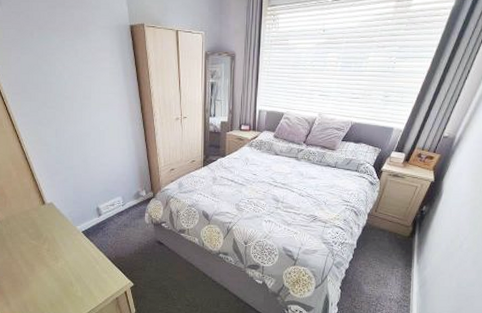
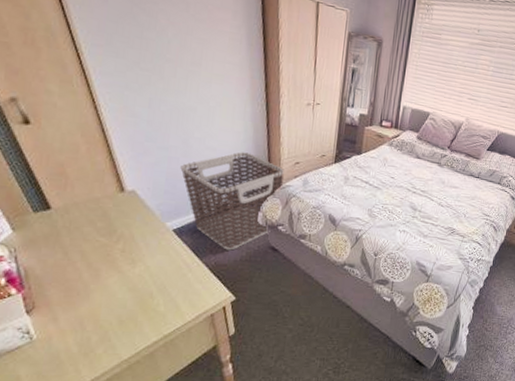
clothes hamper: none [83,165,162,246] -> present [180,152,284,251]

